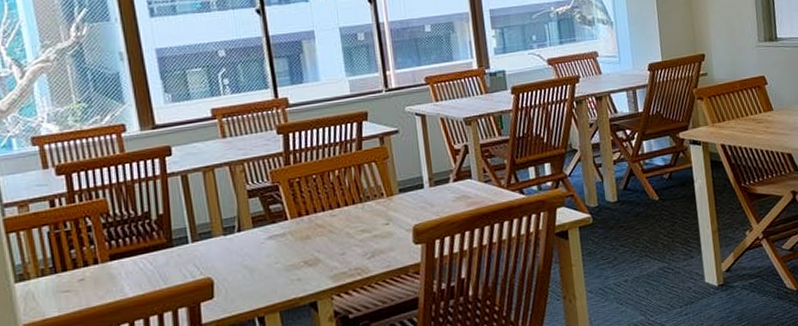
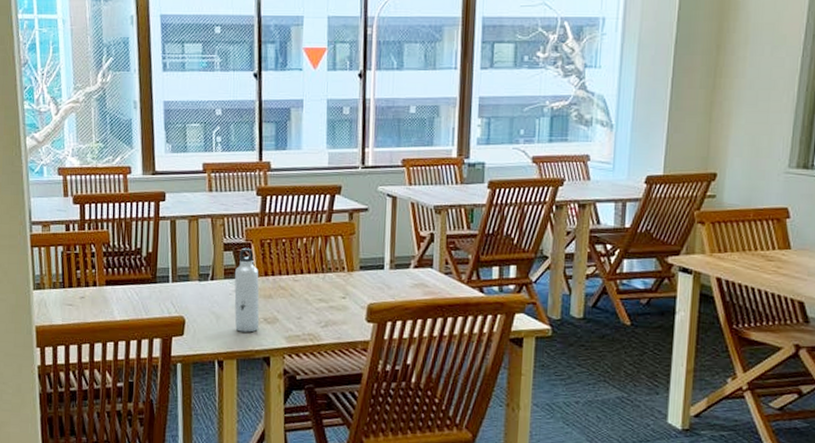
water bottle: none [264,191,300,282] -> present [234,248,260,333]

